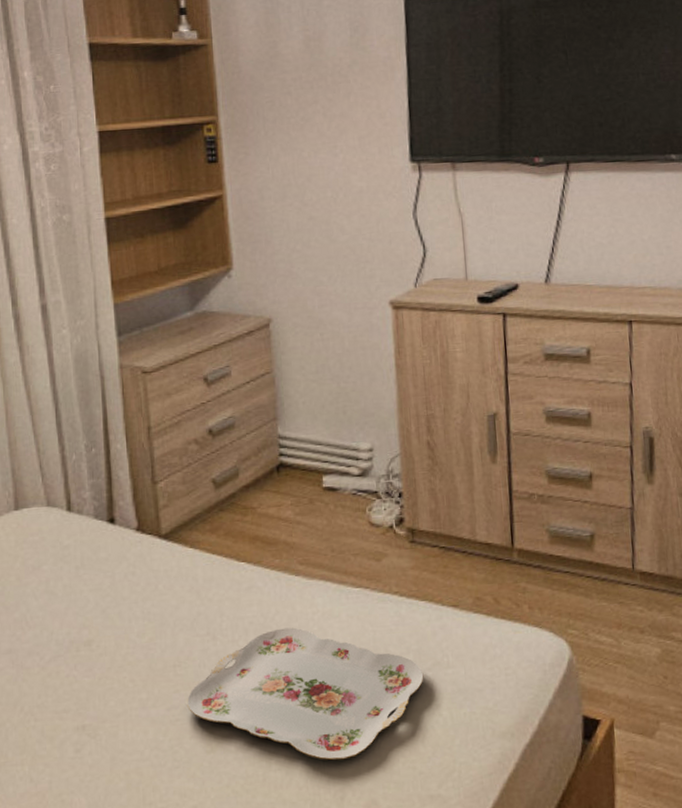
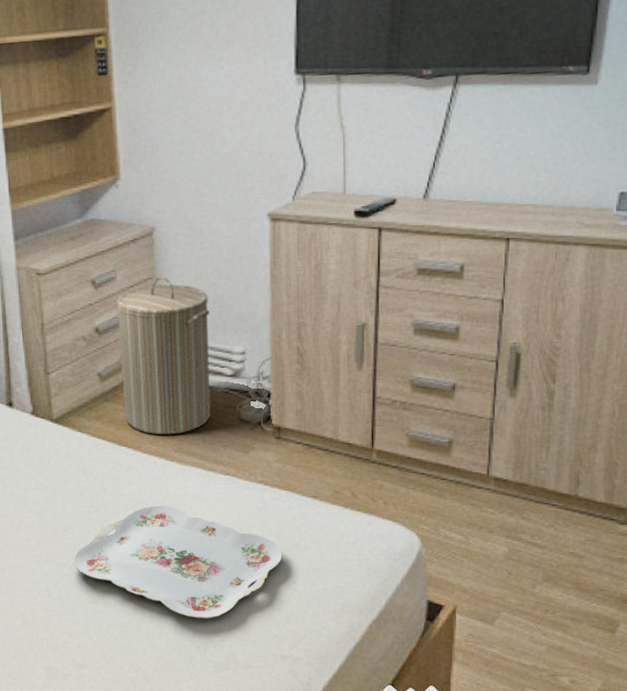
laundry hamper: none [231,370,339,546] -> present [116,276,212,435]

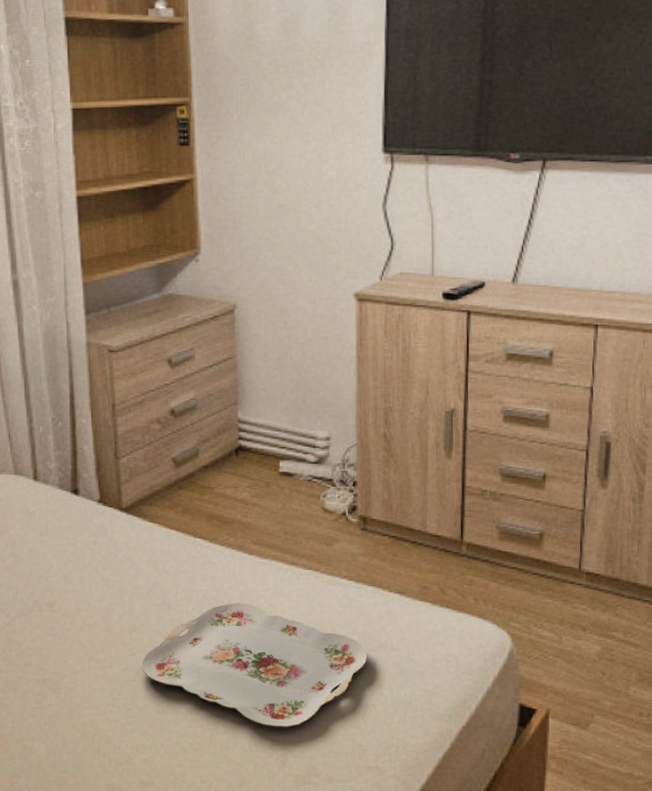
laundry hamper: present [116,276,212,435] -> none [194,356,294,526]

